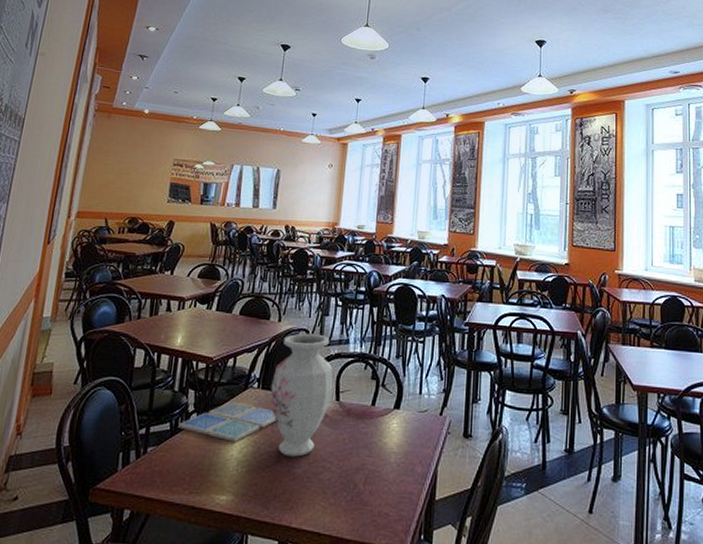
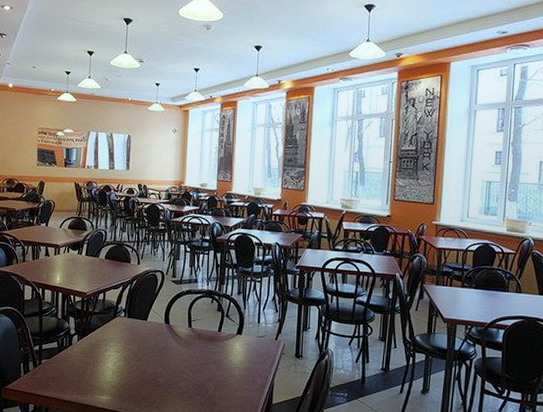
drink coaster: present [178,401,276,442] -> none [64,327,141,357]
vase: present [271,333,334,457] -> none [135,274,186,370]

